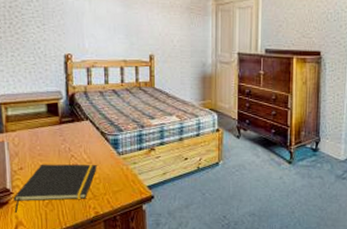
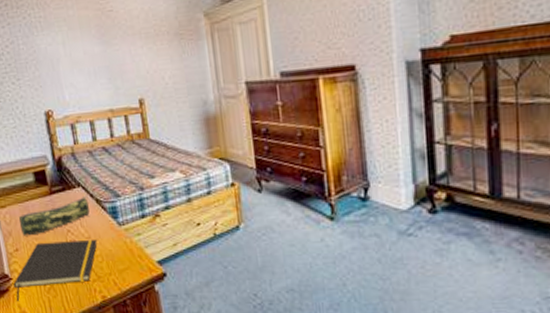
pencil case: none [26,127,94,157] -> present [18,195,90,236]

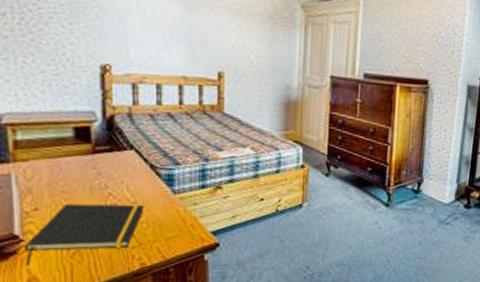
pencil case: present [18,195,90,236] -> none [44,159,140,195]

